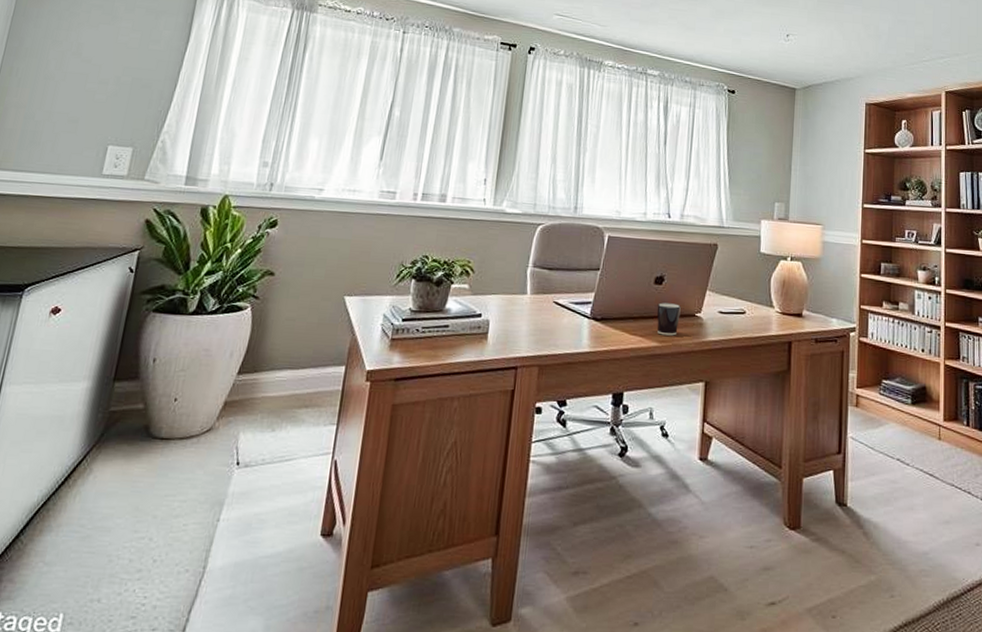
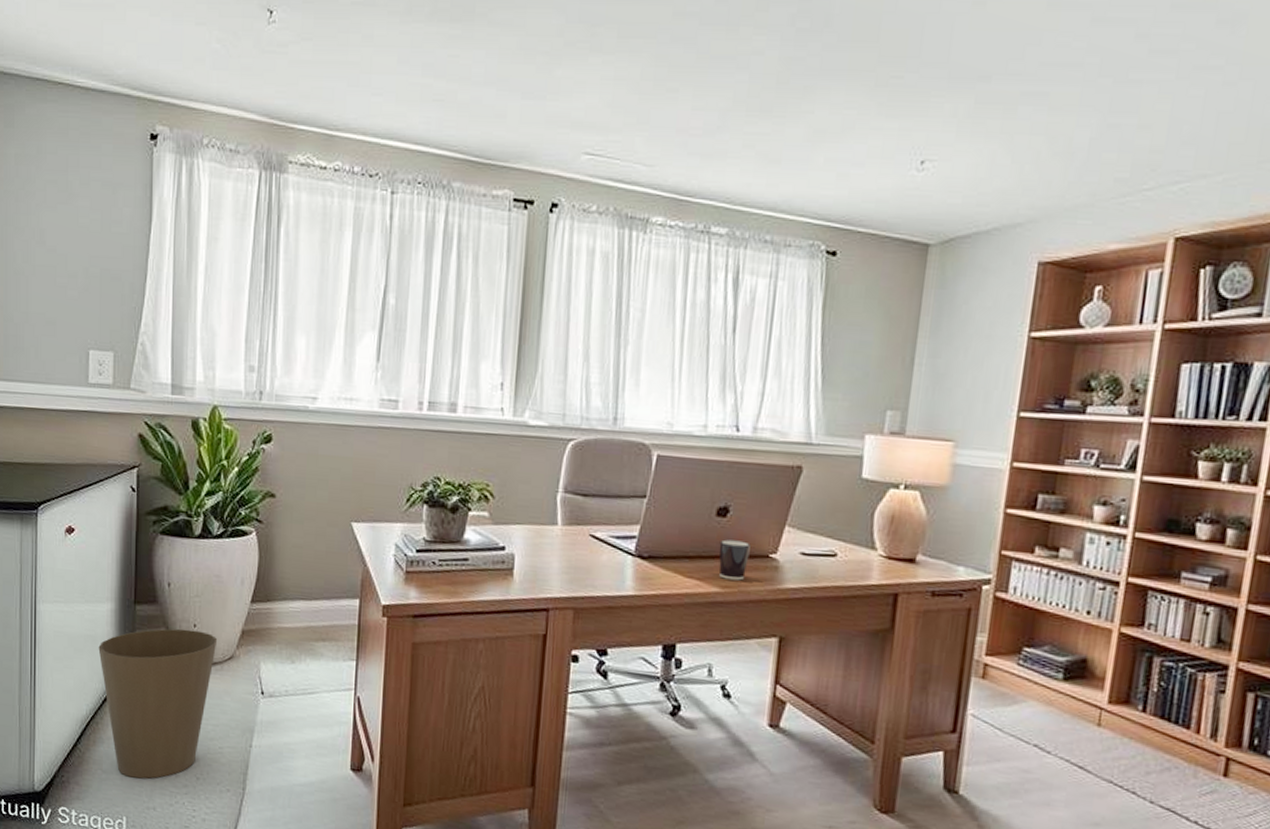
trash bin: none [62,403,198,568] -> present [98,628,218,779]

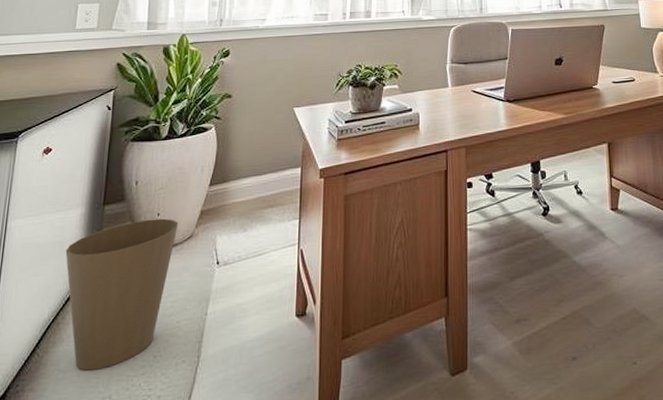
mug: present [718,539,751,581] -> none [559,79,580,108]

